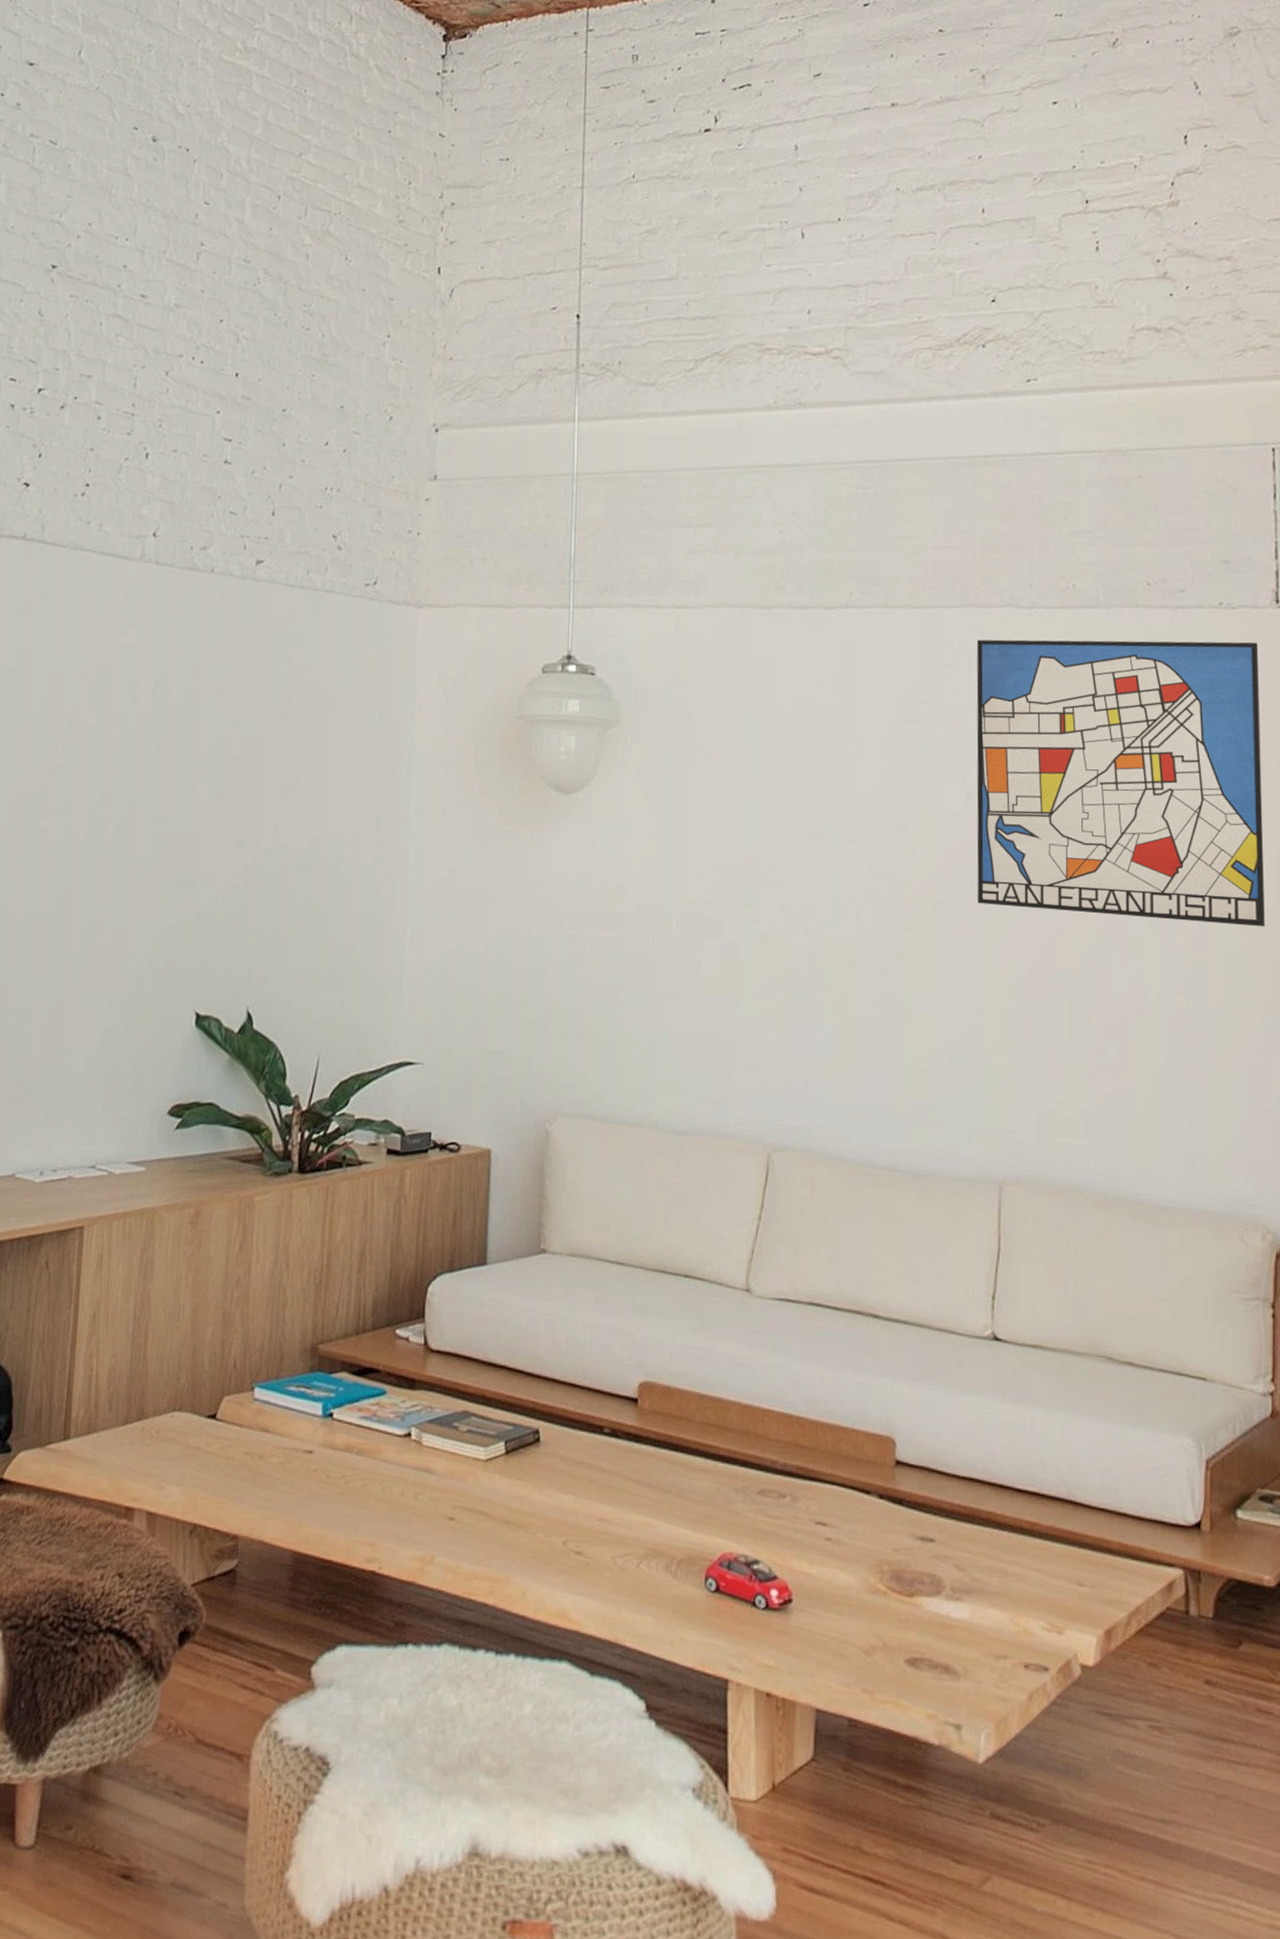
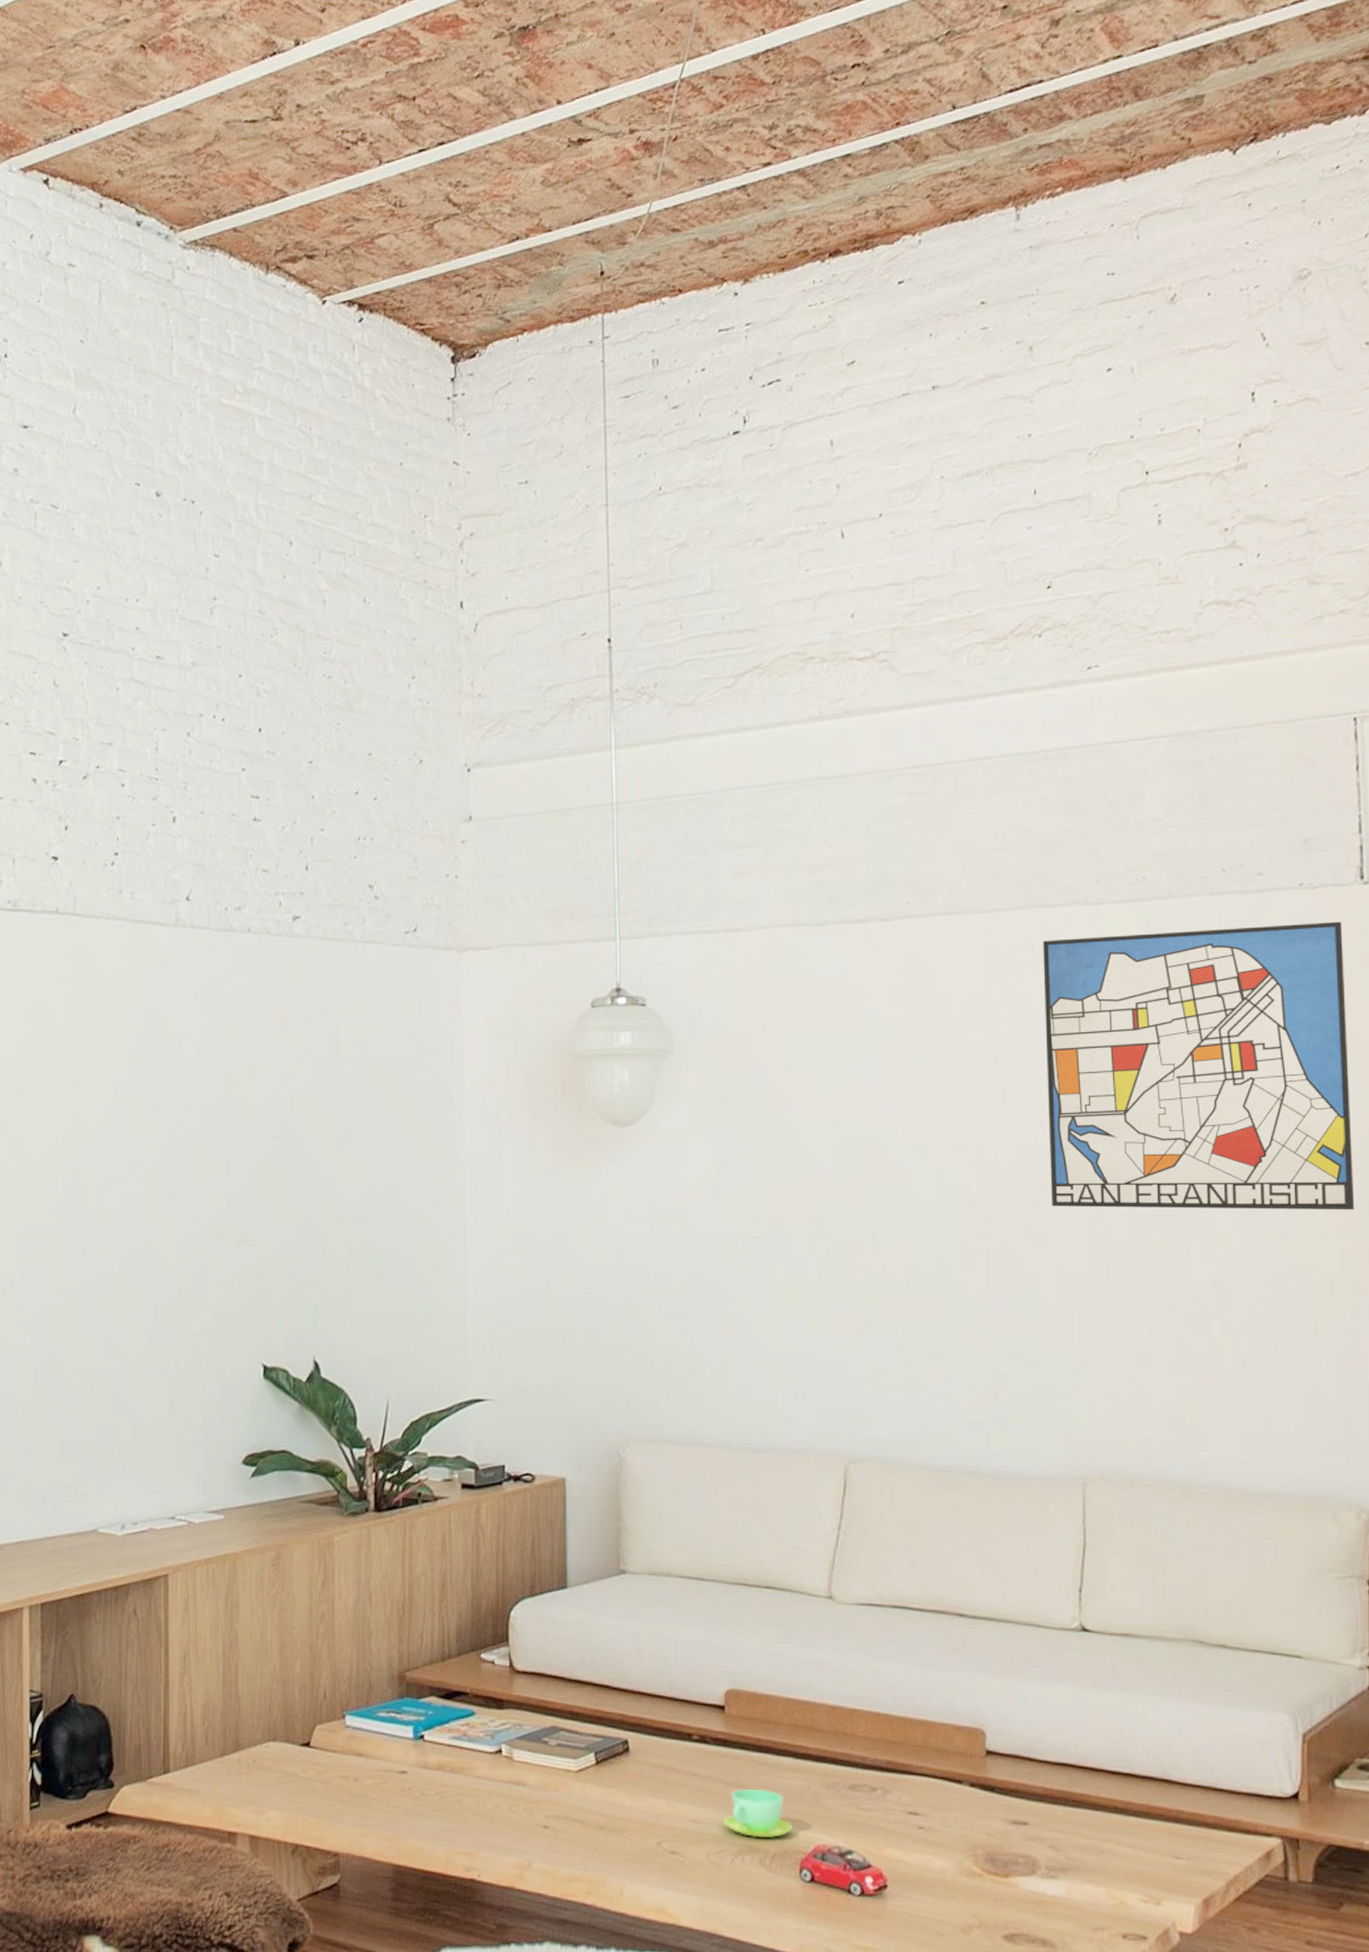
cup: none [631,1487,700,1543] -> present [723,1788,793,1839]

